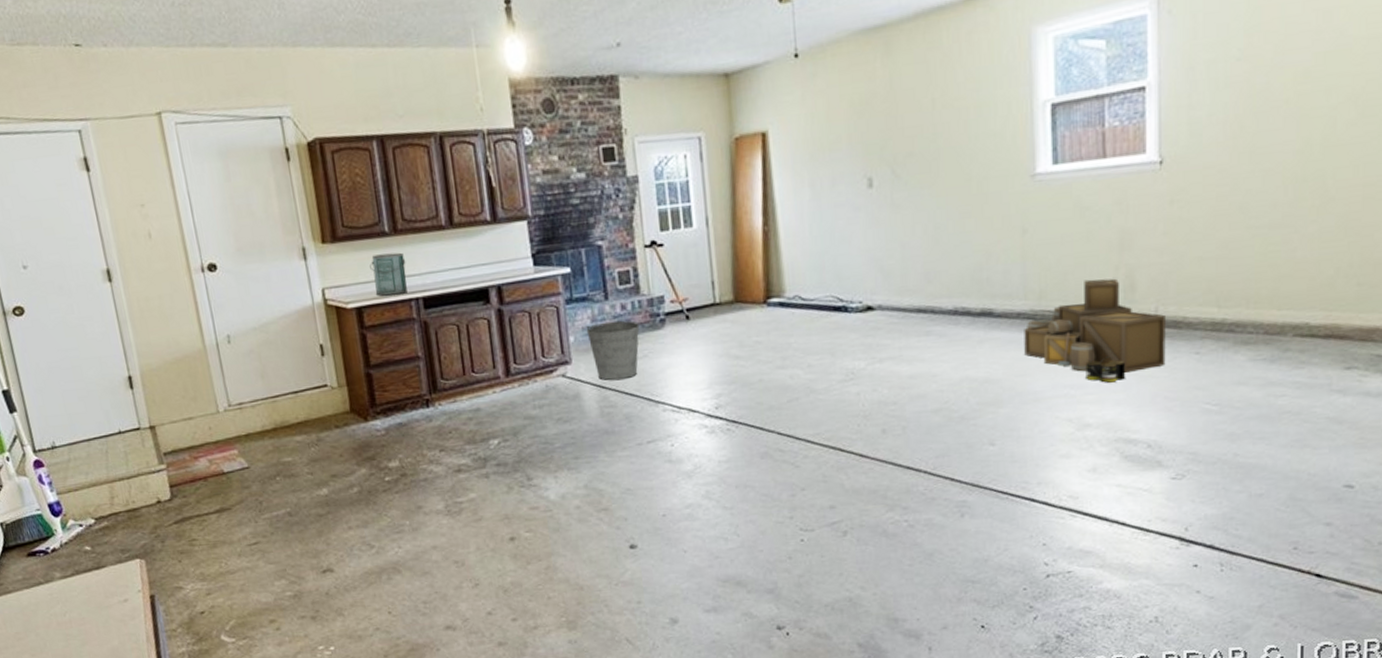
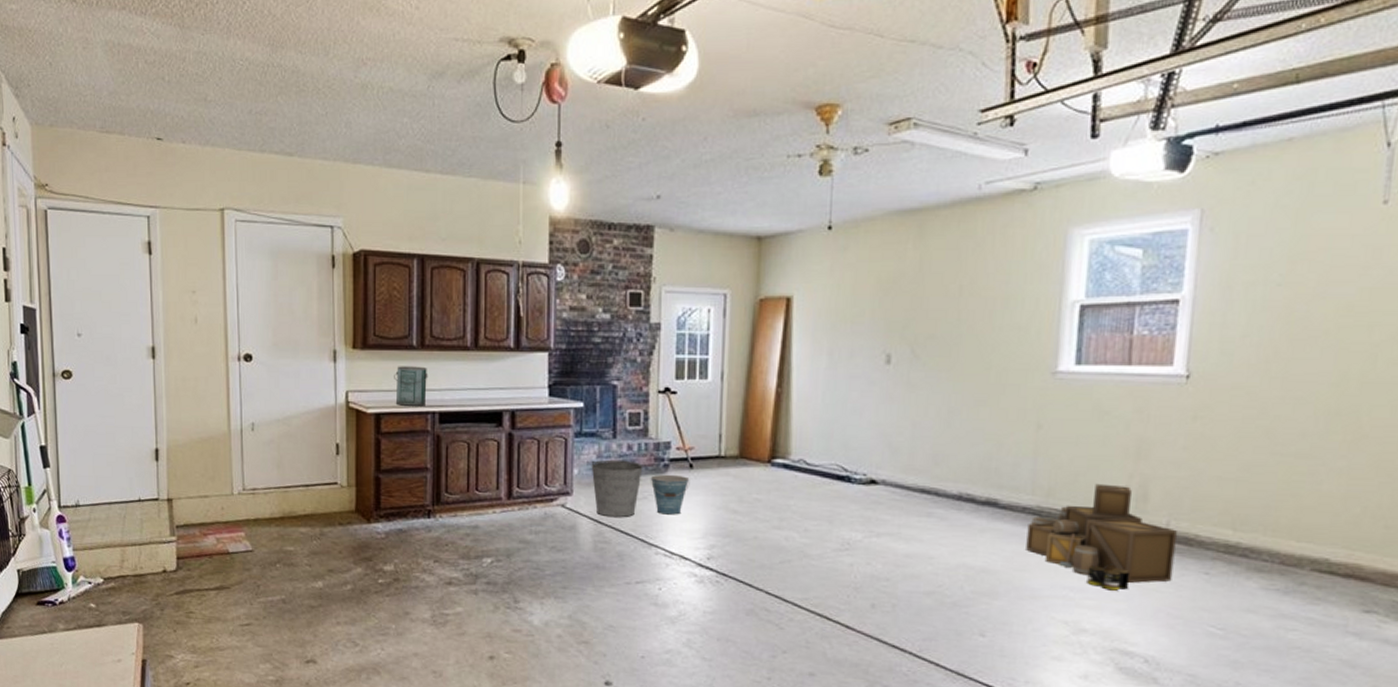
bucket: none [648,328,689,371] -> present [650,474,690,515]

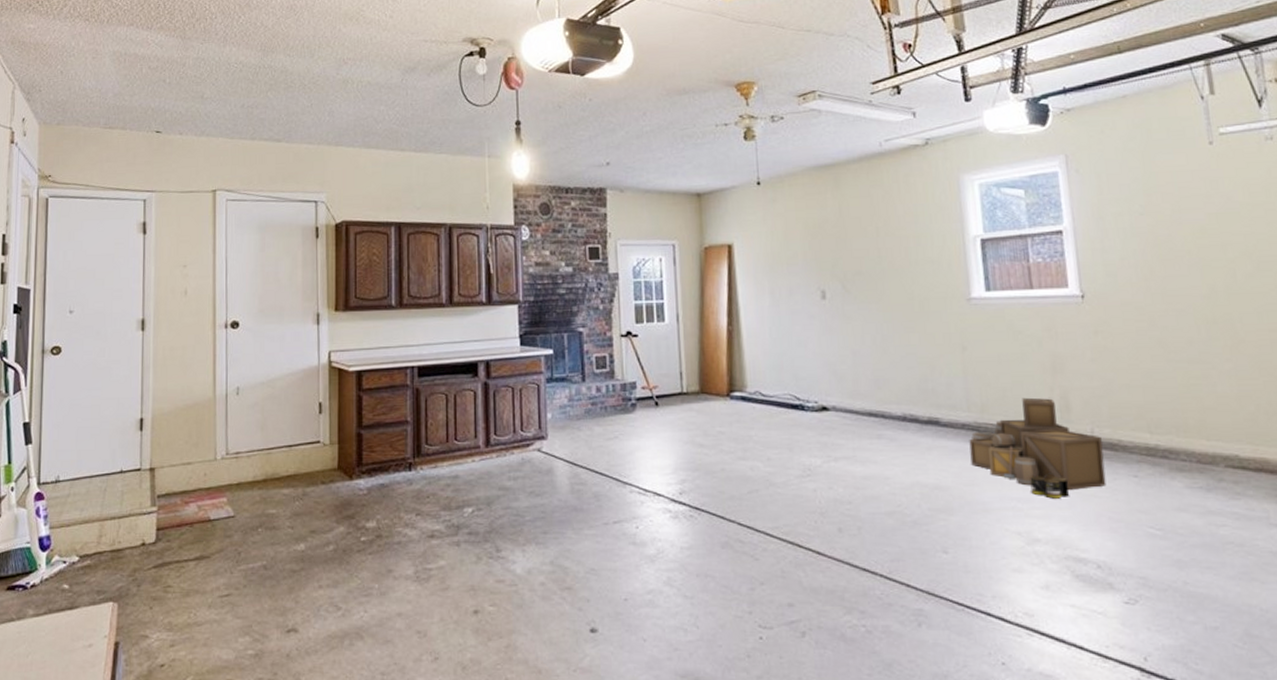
paint can: present [394,366,428,406] -> none [374,324,407,362]
bucket: present [591,460,643,518] -> none [563,402,612,459]
bucket: present [650,474,690,515] -> none [619,413,657,453]

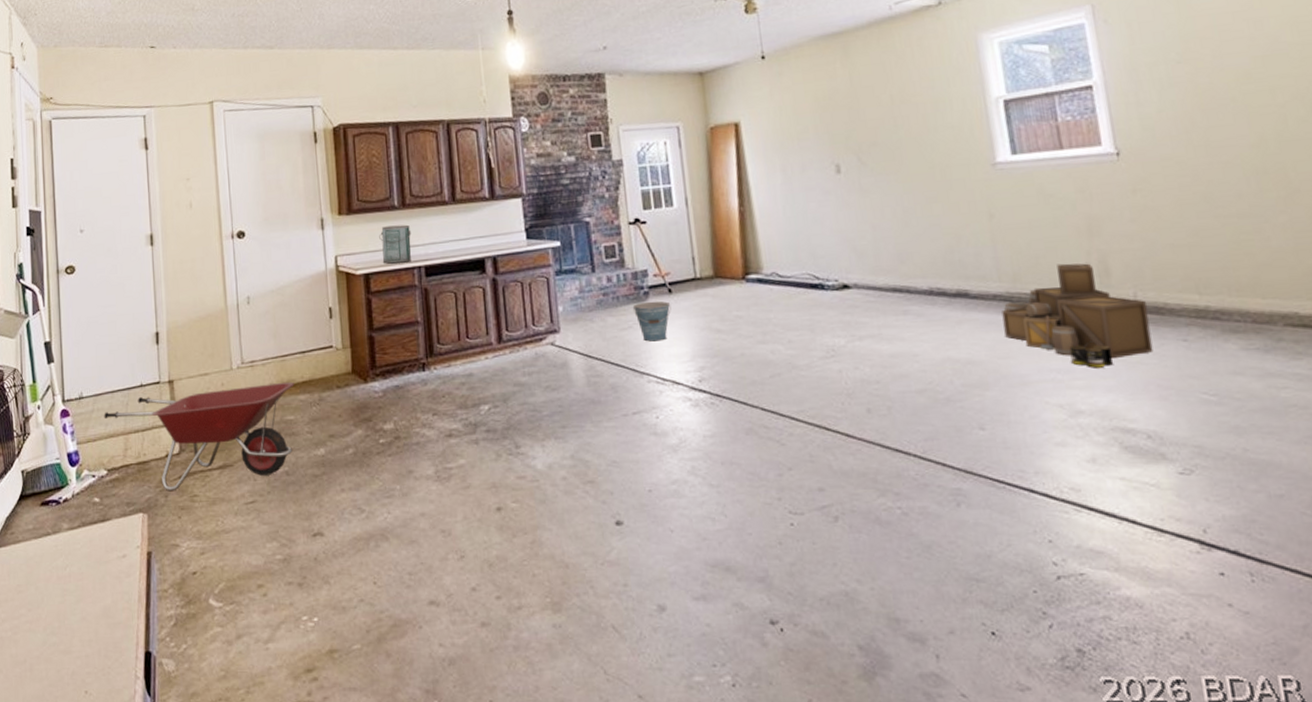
barrow: none [80,475,278,581] -> present [104,381,294,492]
paint can: none [374,324,407,362] -> present [379,224,412,264]
bucket: none [619,413,657,453] -> present [632,301,672,342]

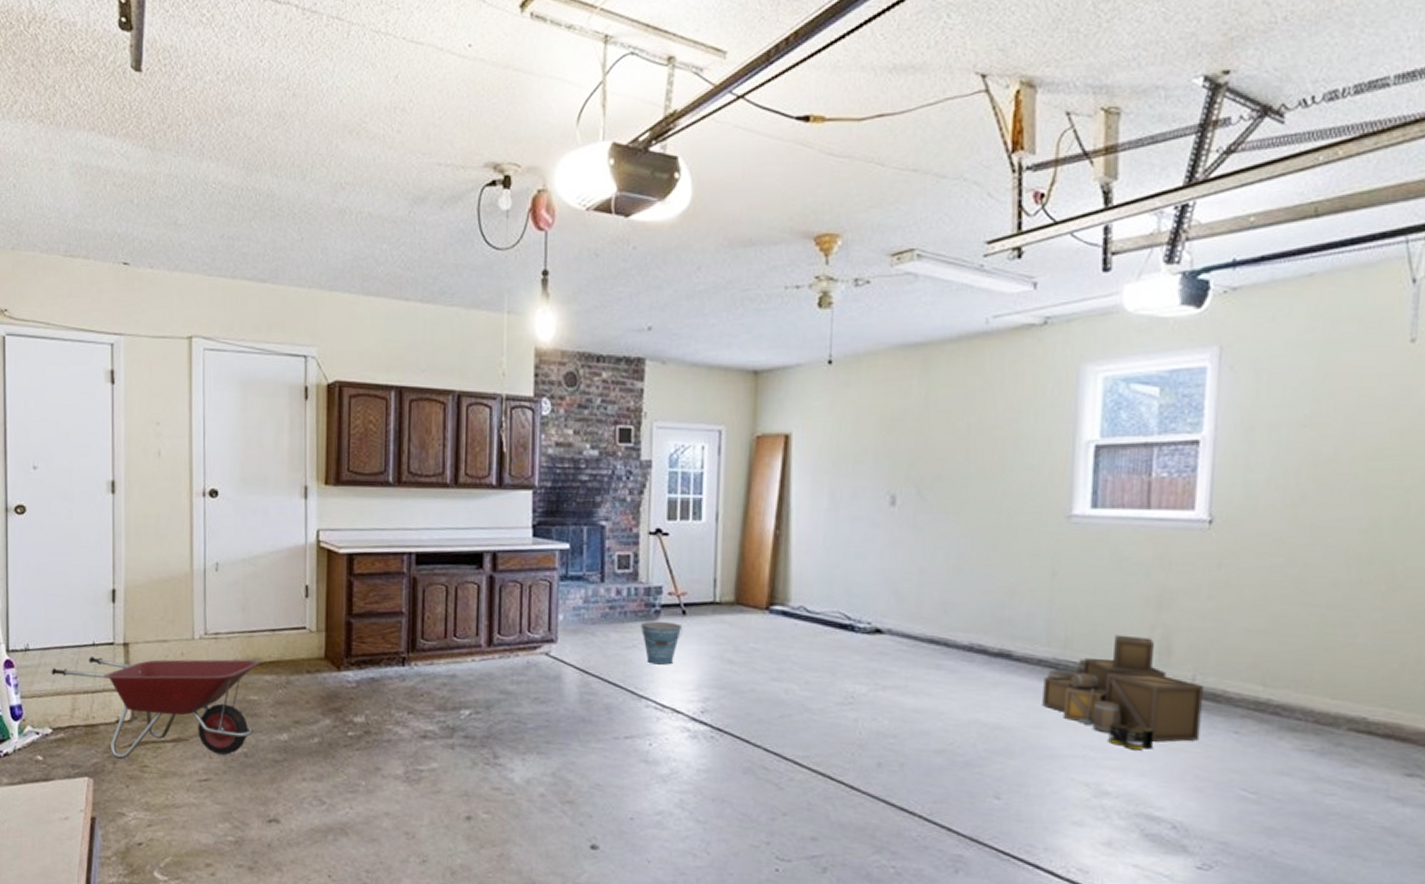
paint can: present [379,224,412,264] -> none [368,503,405,546]

